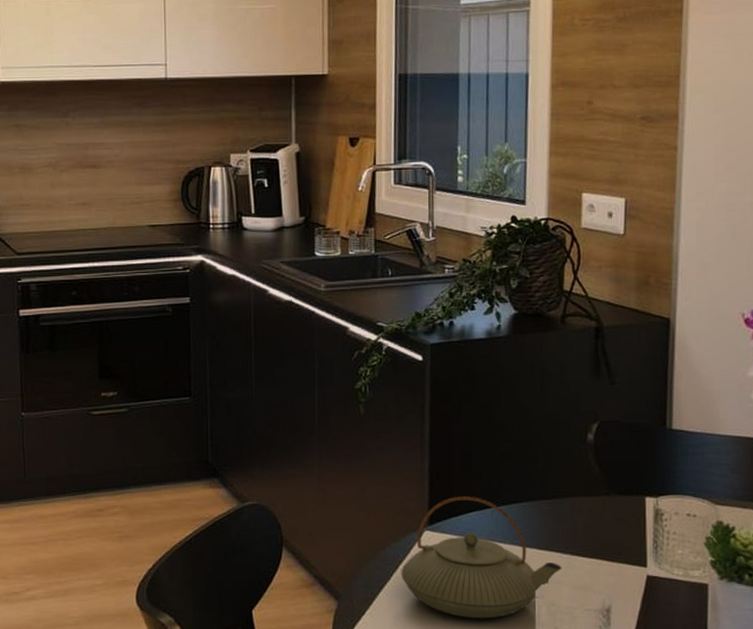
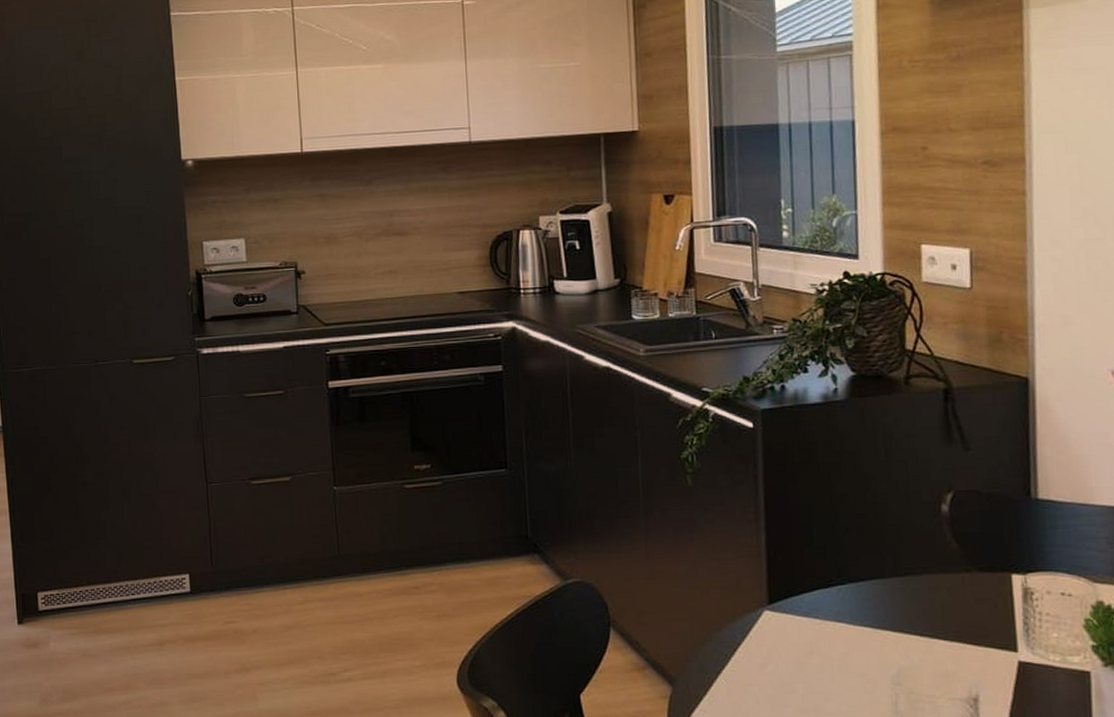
teapot: present [401,496,562,619] -> none [740,573,920,708]

